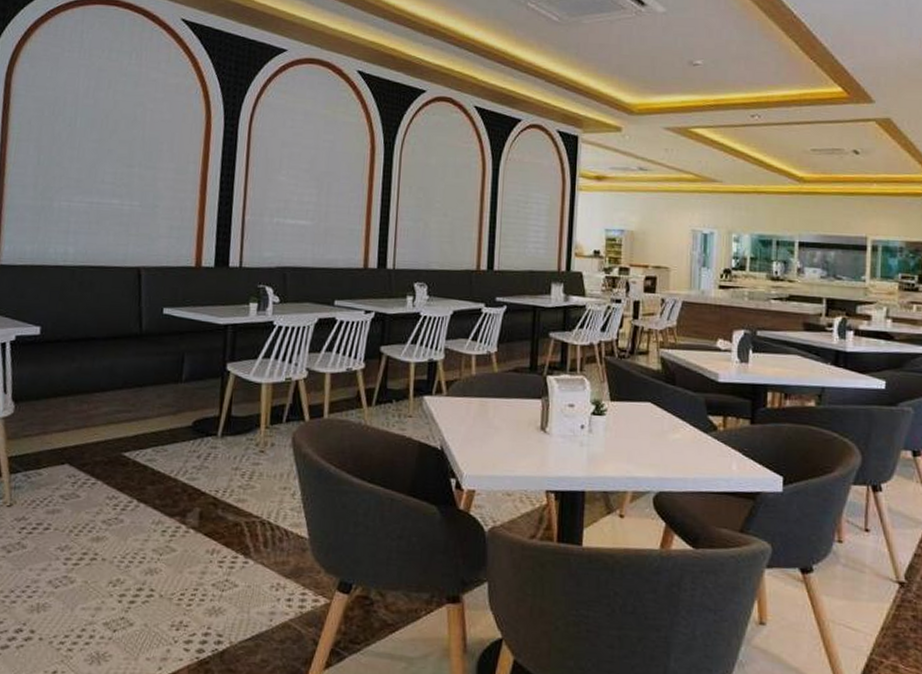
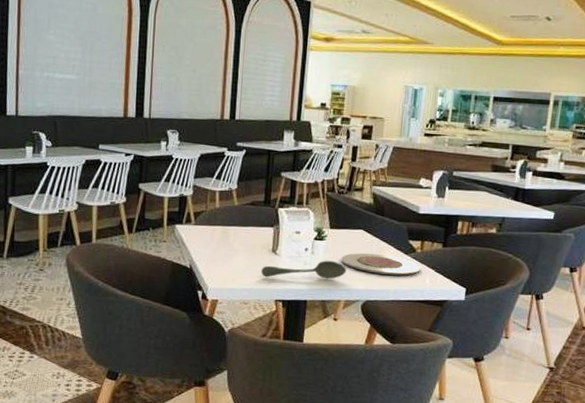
spoon: none [528,440,633,465] -> present [261,260,346,280]
plate: none [626,431,724,460] -> present [341,253,421,276]

